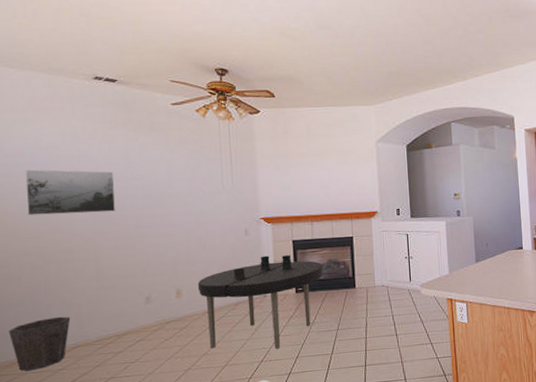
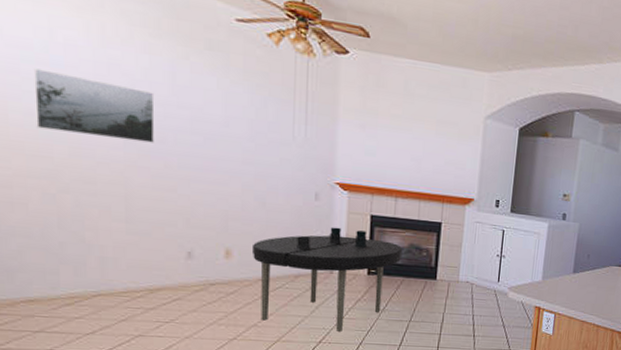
waste bin: present [9,316,71,371] -> none [11,257,91,314]

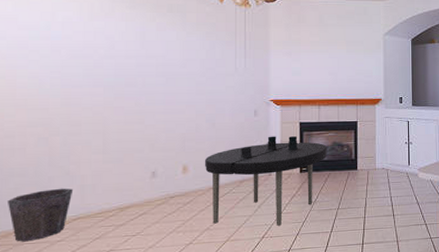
waste bin: none [11,257,91,314] -> present [8,188,74,242]
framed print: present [33,68,155,143] -> none [37,43,129,88]

